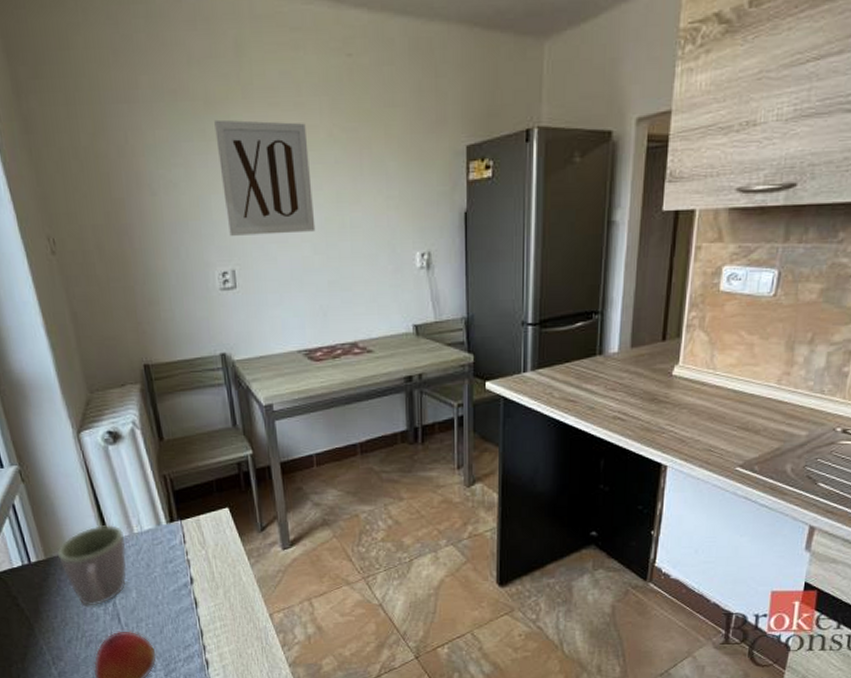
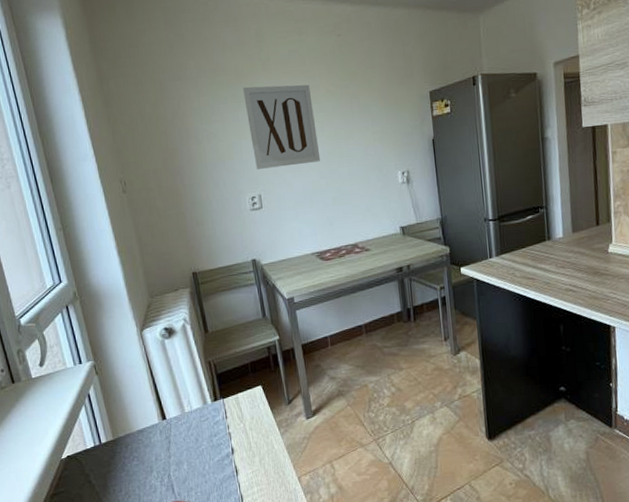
mug: present [56,525,127,606] -> none [122,406,180,480]

